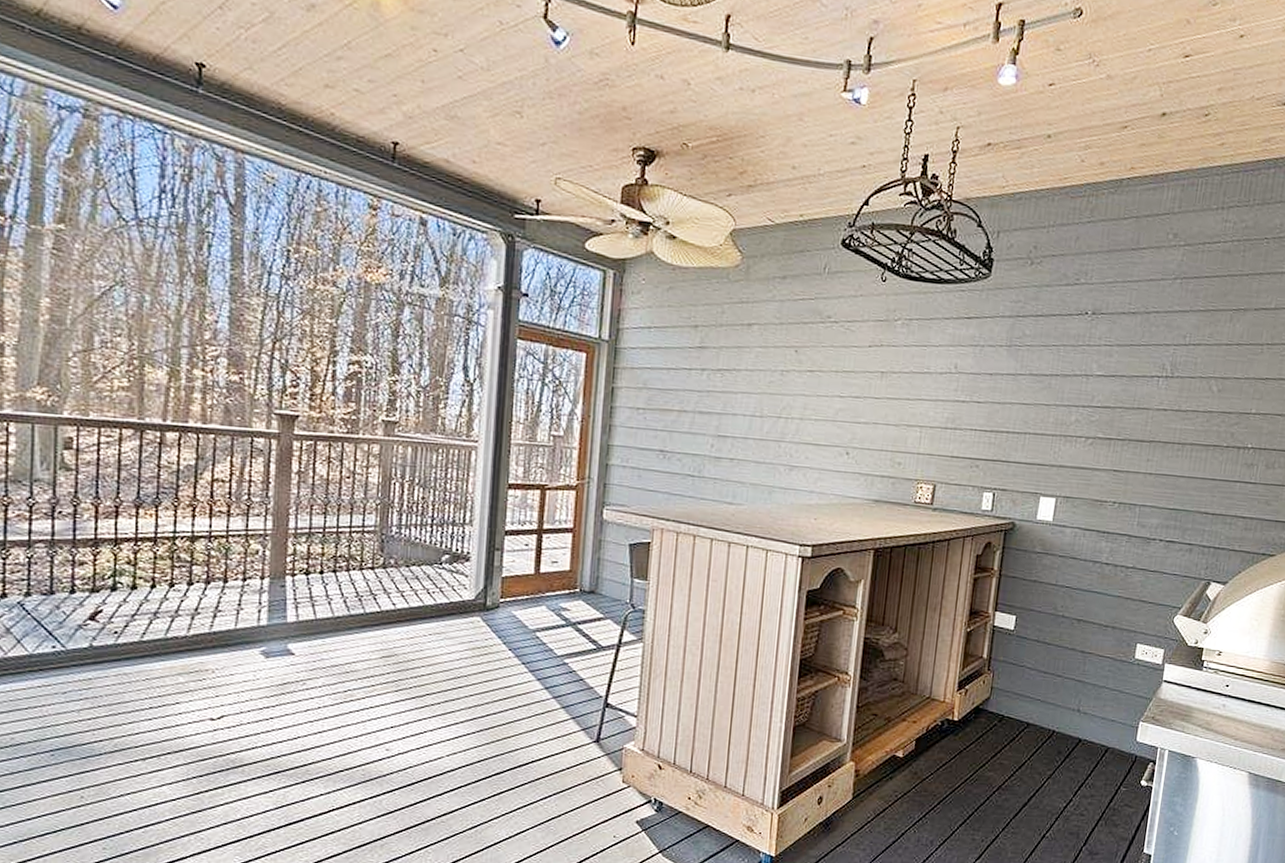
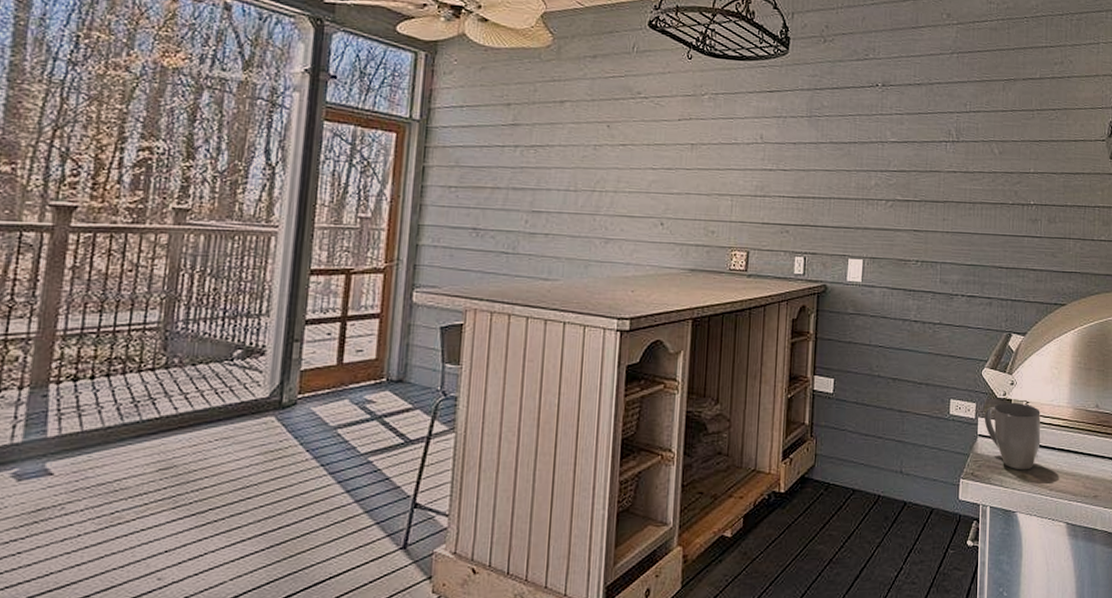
mug: none [1171,650,1234,719] -> present [984,402,1041,470]

